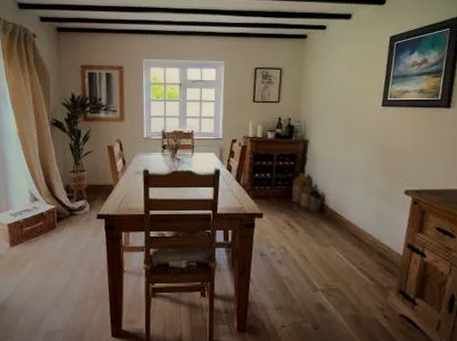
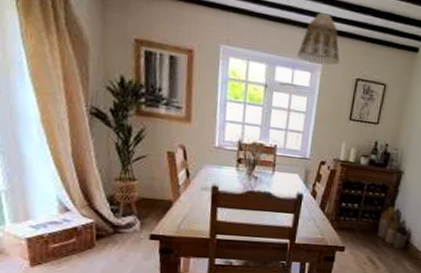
lamp shade: none [203,22,239,61] -> present [297,13,340,65]

